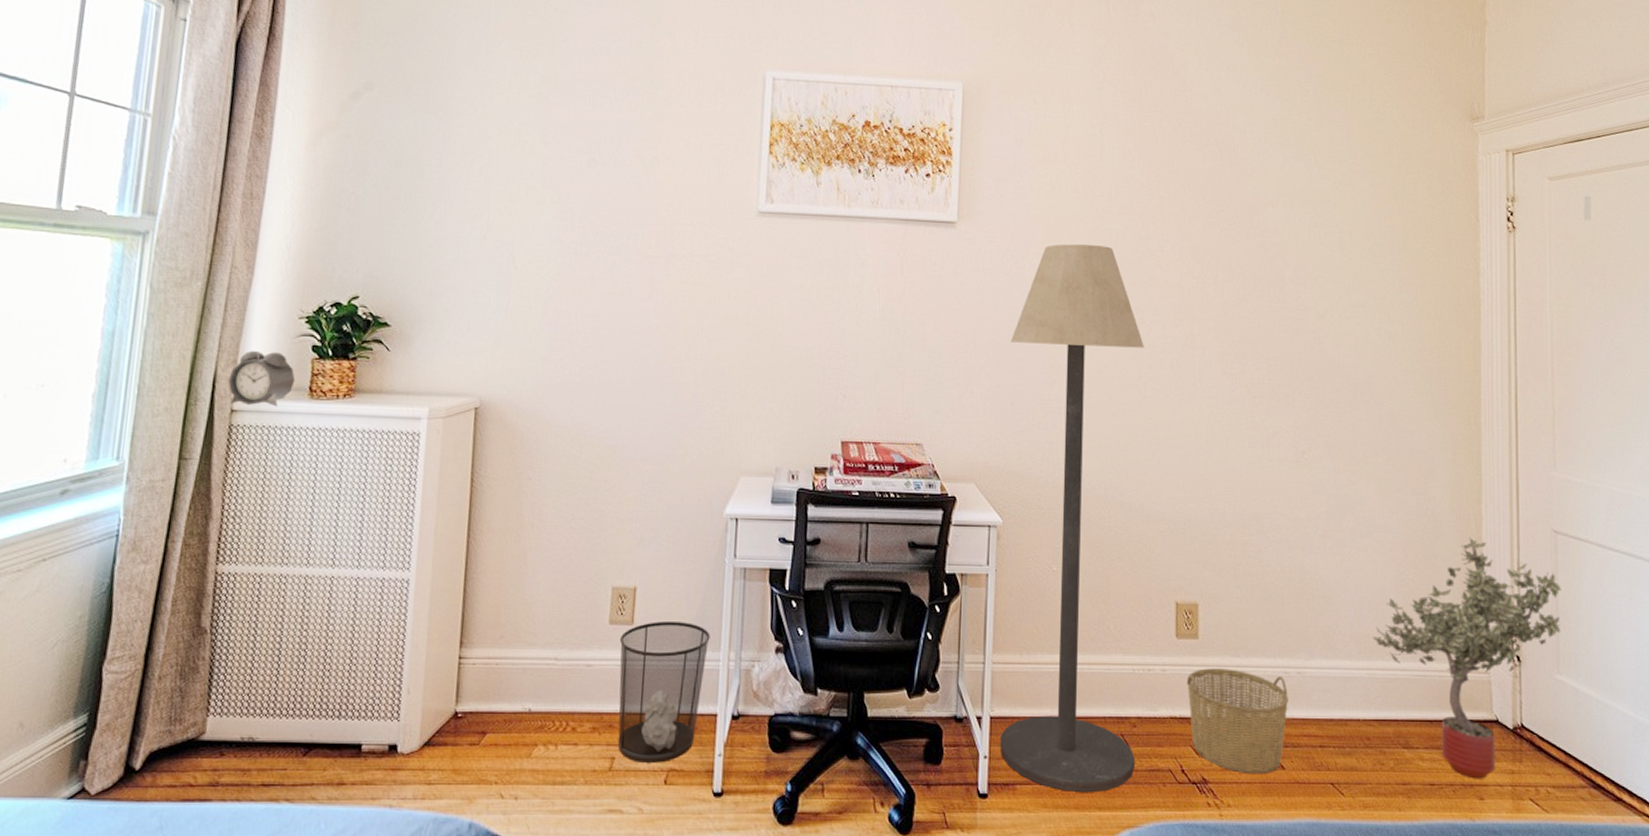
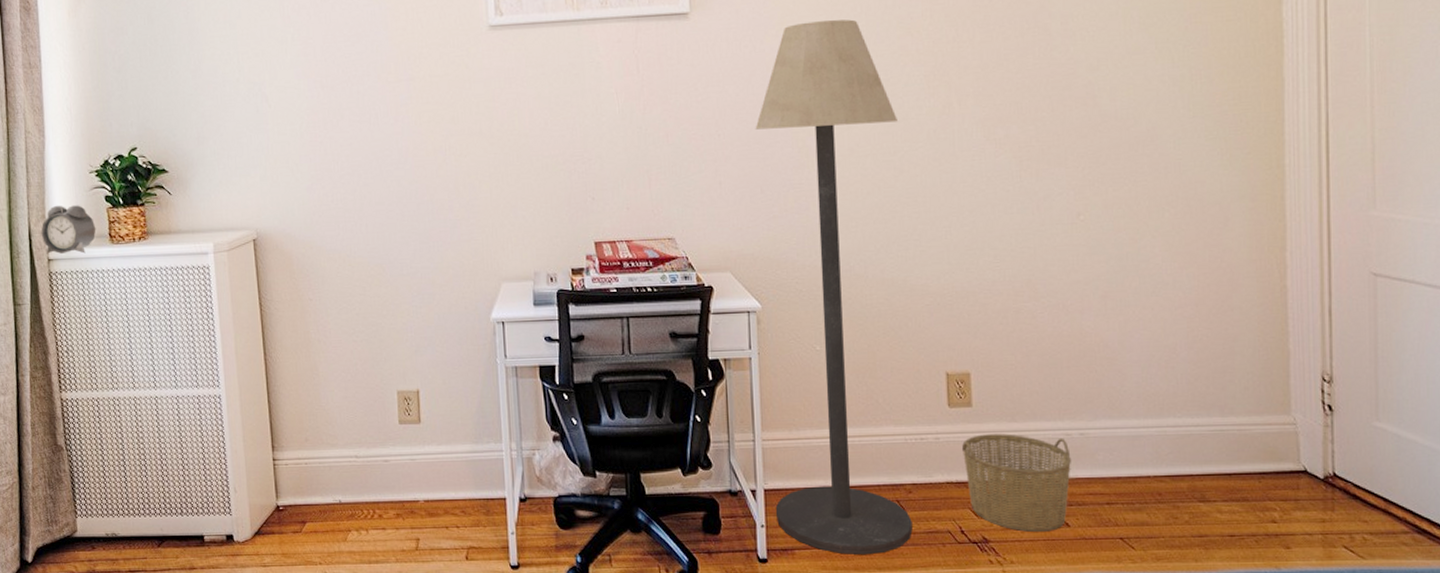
waste bin: present [617,621,710,763] -> none [410,418,492,542]
potted tree: present [1373,537,1562,779] -> none [1163,286,1382,529]

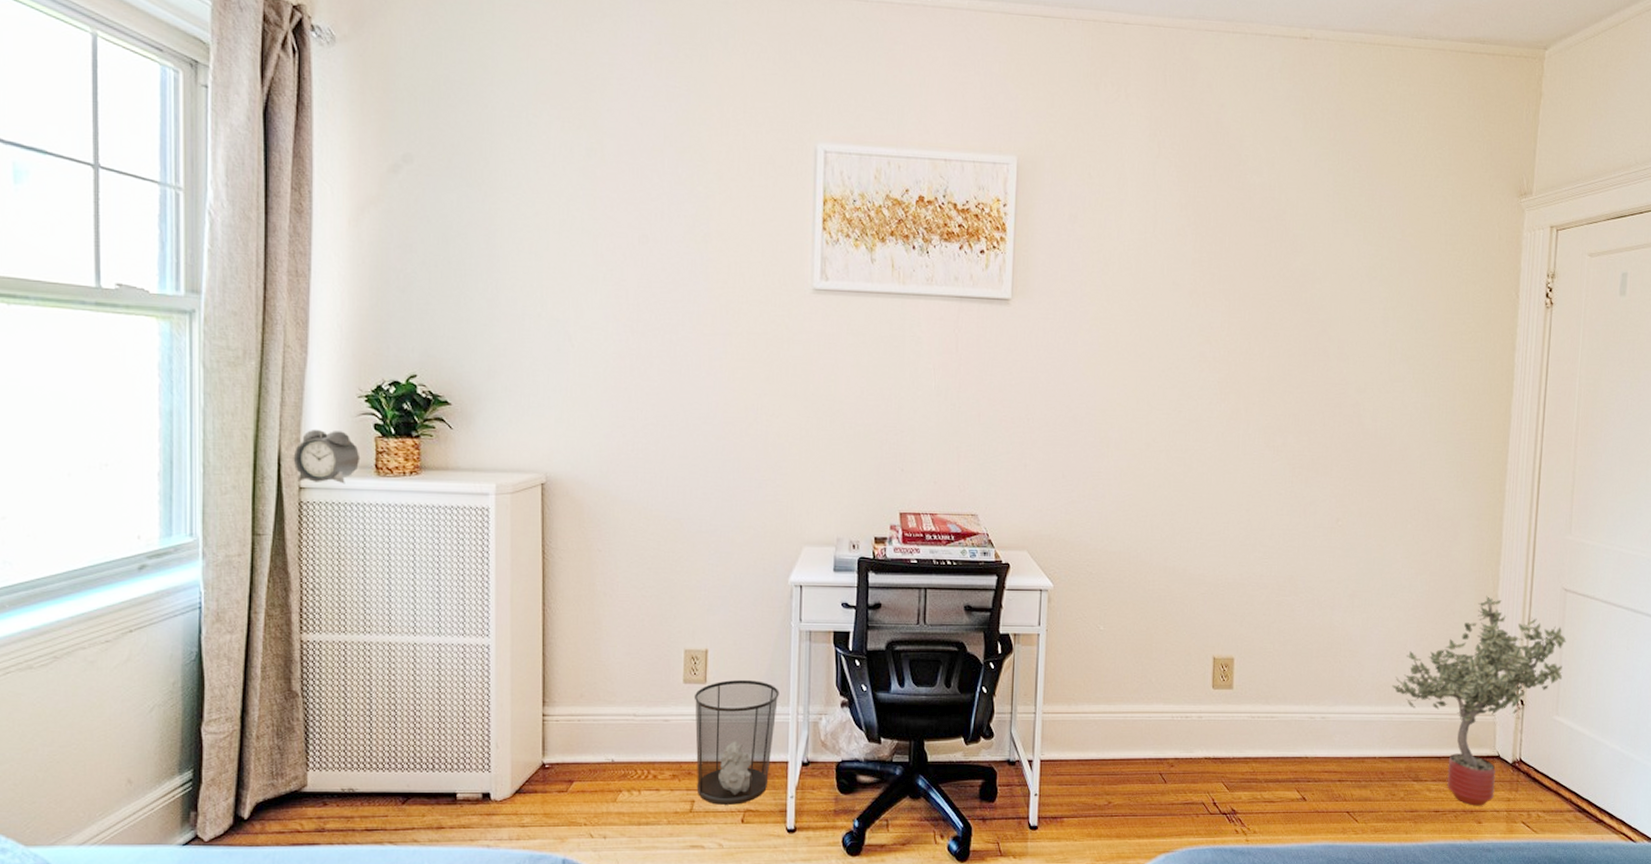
waste bin: none [410,418,492,542] -> present [693,680,779,805]
floor lamp: present [755,19,913,555] -> none [1049,320,1191,824]
basket: present [961,434,1071,532] -> none [1220,715,1313,805]
potted tree: none [1163,286,1382,529] -> present [1392,595,1566,806]

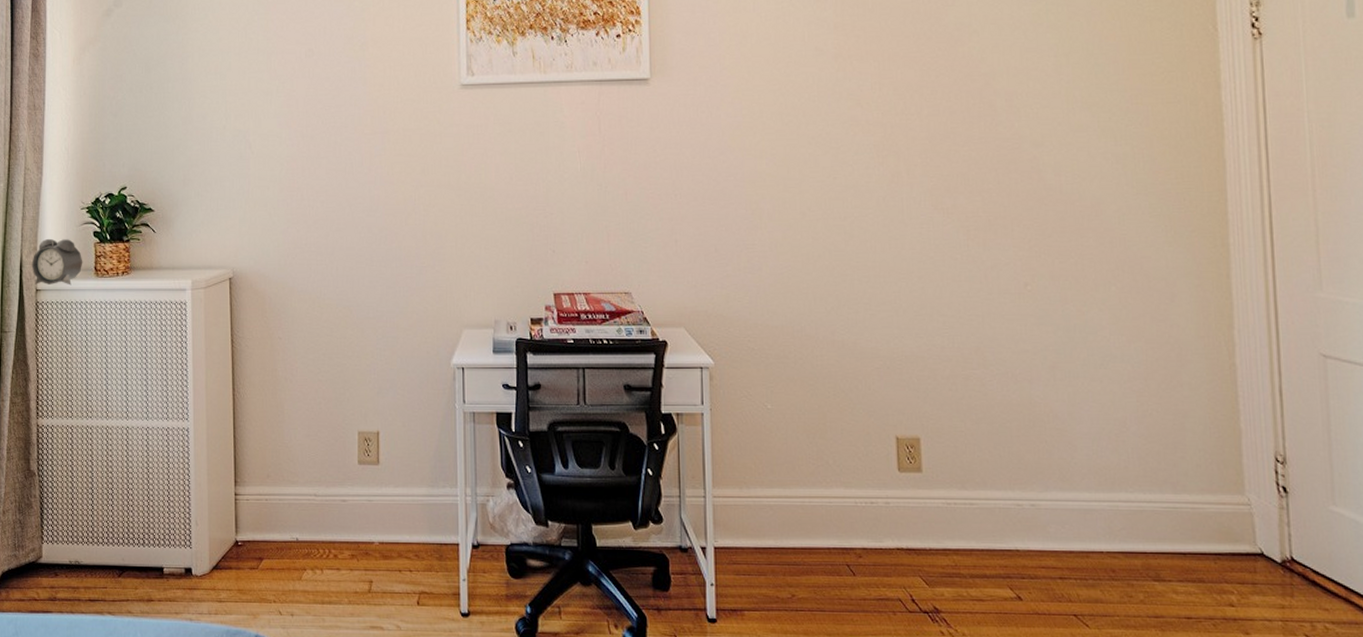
waste bin: present [693,680,779,805] -> none [368,461,447,586]
potted tree: present [1392,595,1566,806] -> none [1114,364,1336,613]

